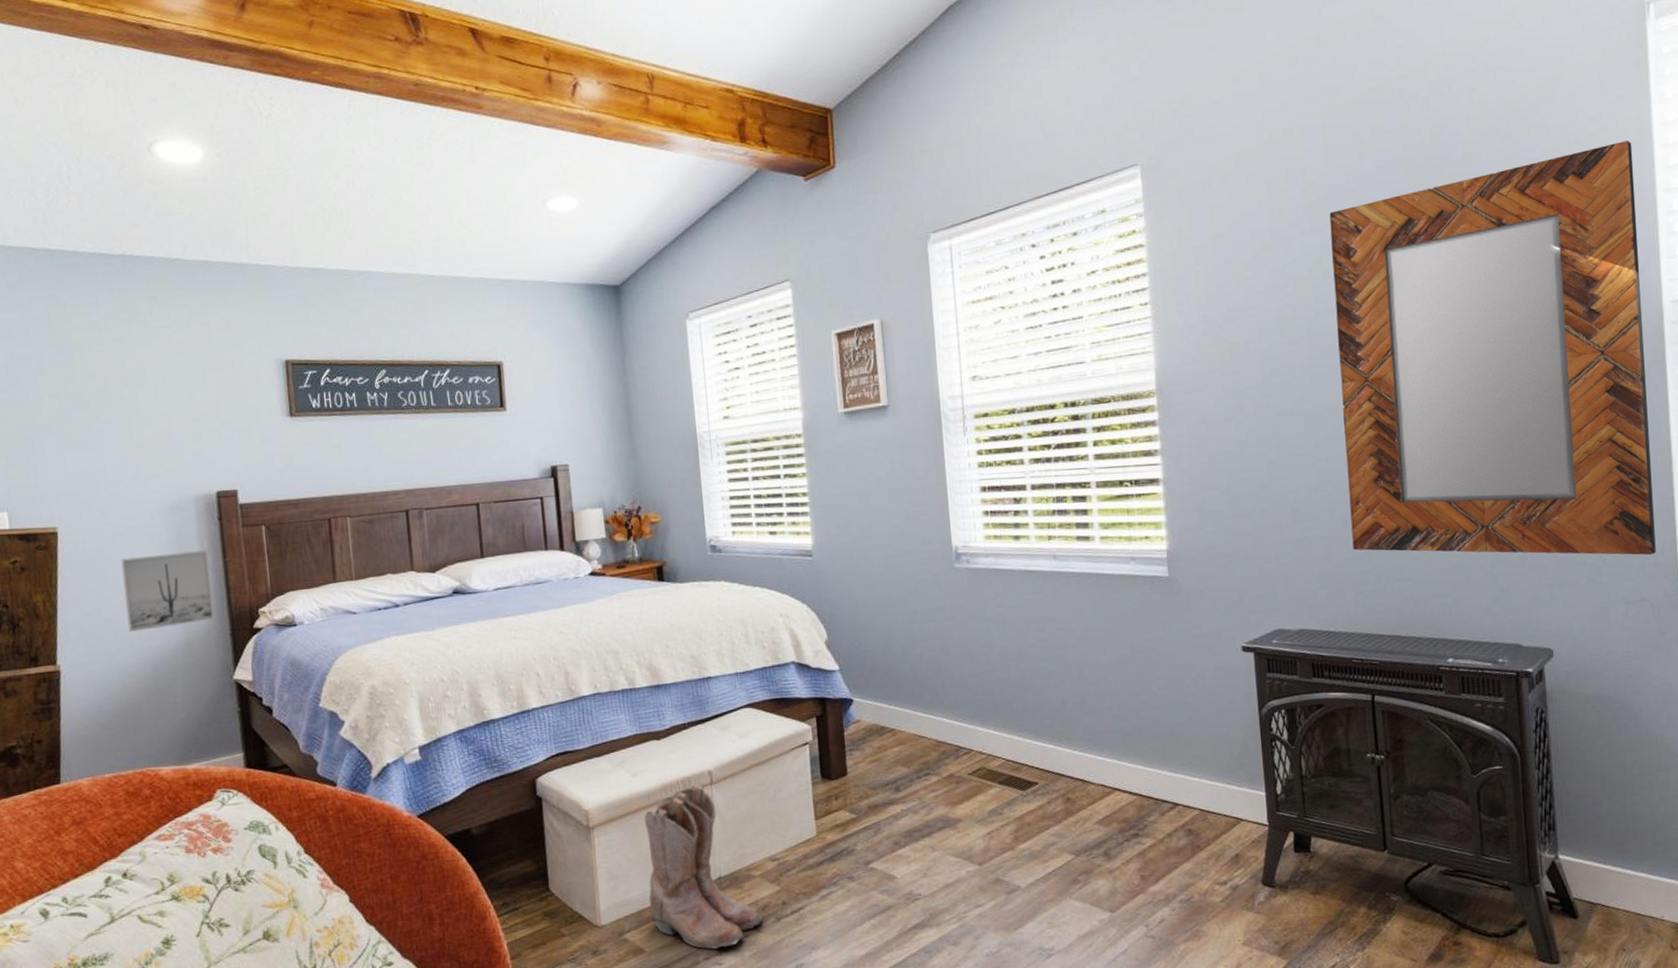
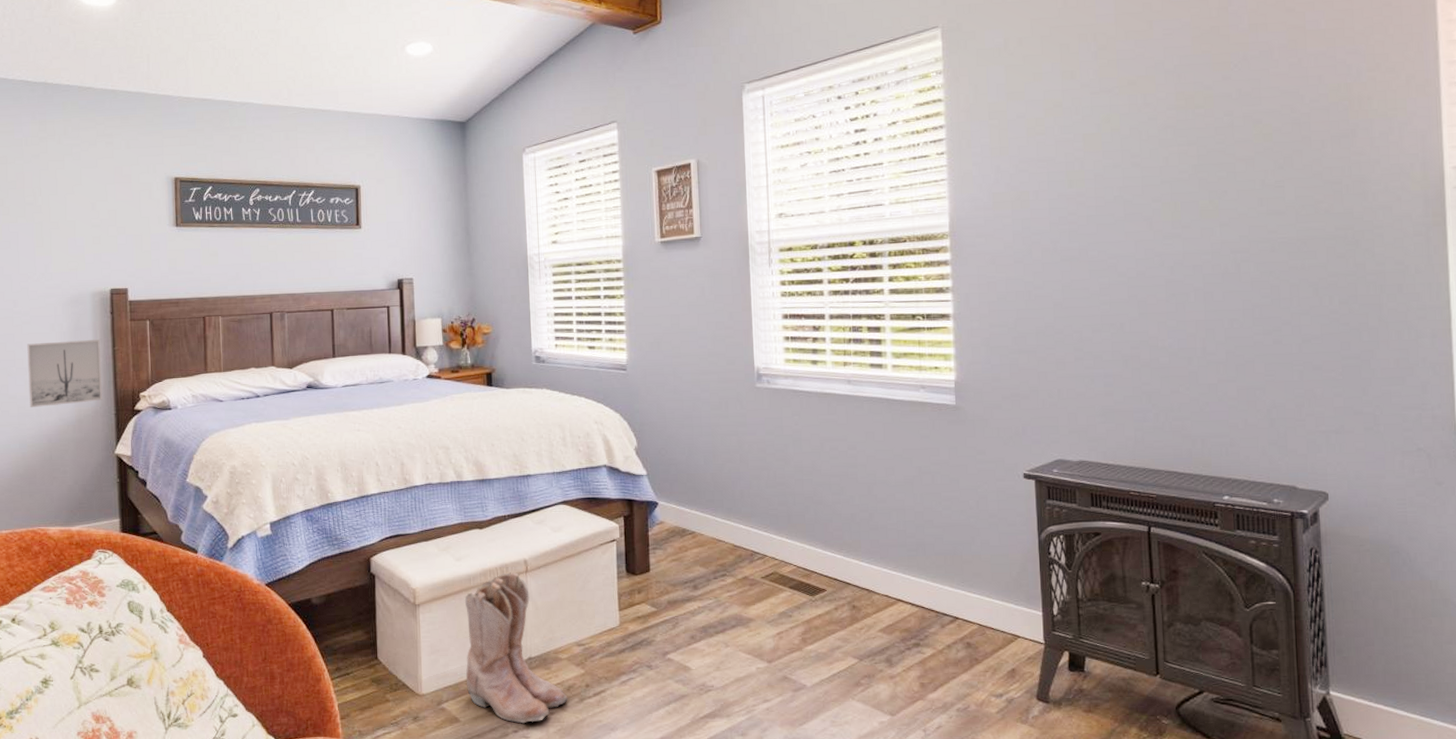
home mirror: present [1329,140,1656,556] -> none [1119,15,1434,408]

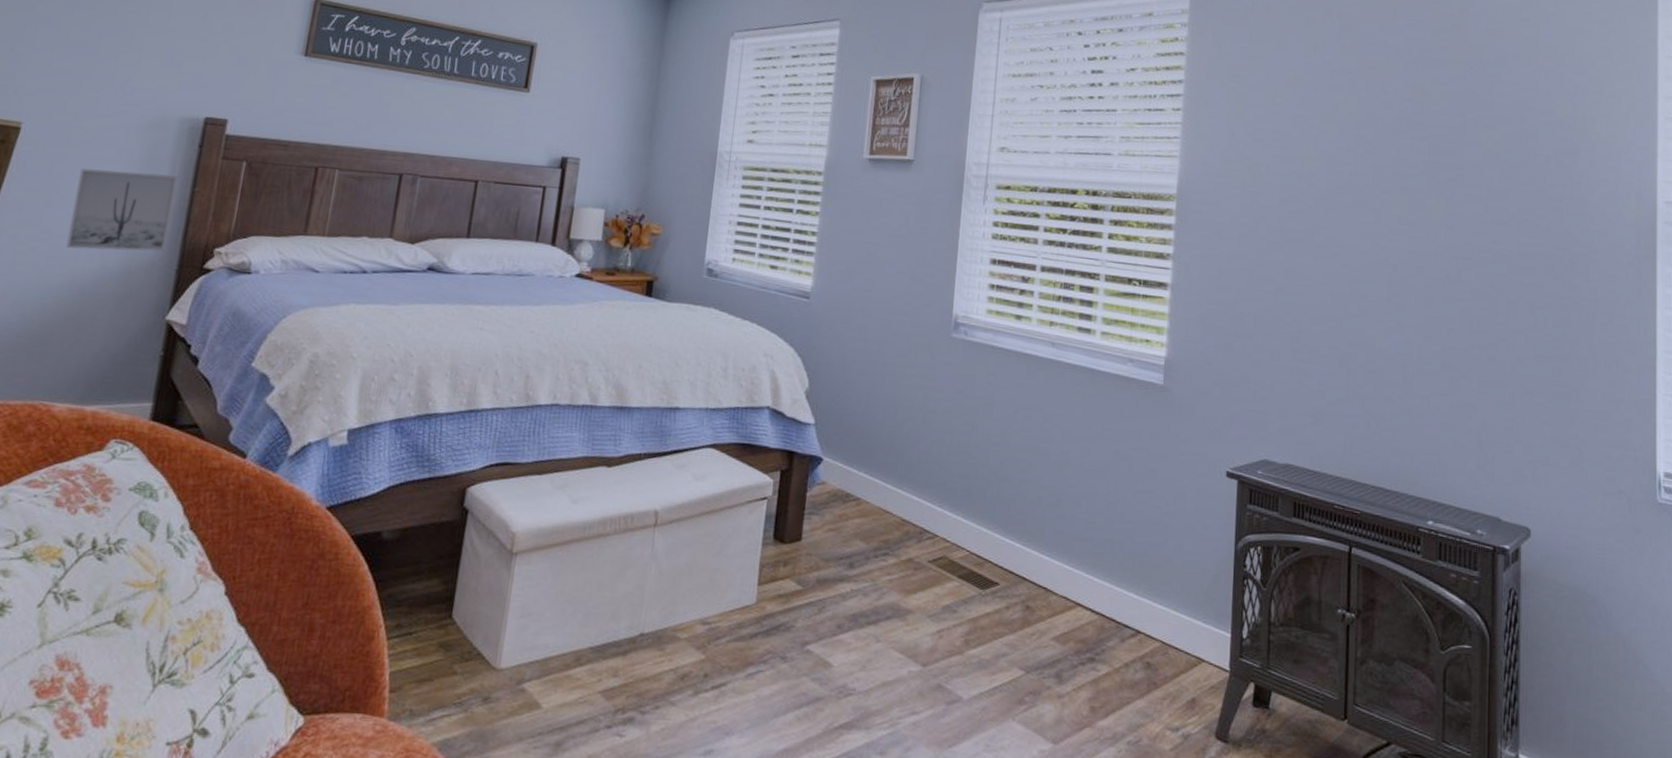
boots: present [464,572,568,724] -> none [557,524,680,718]

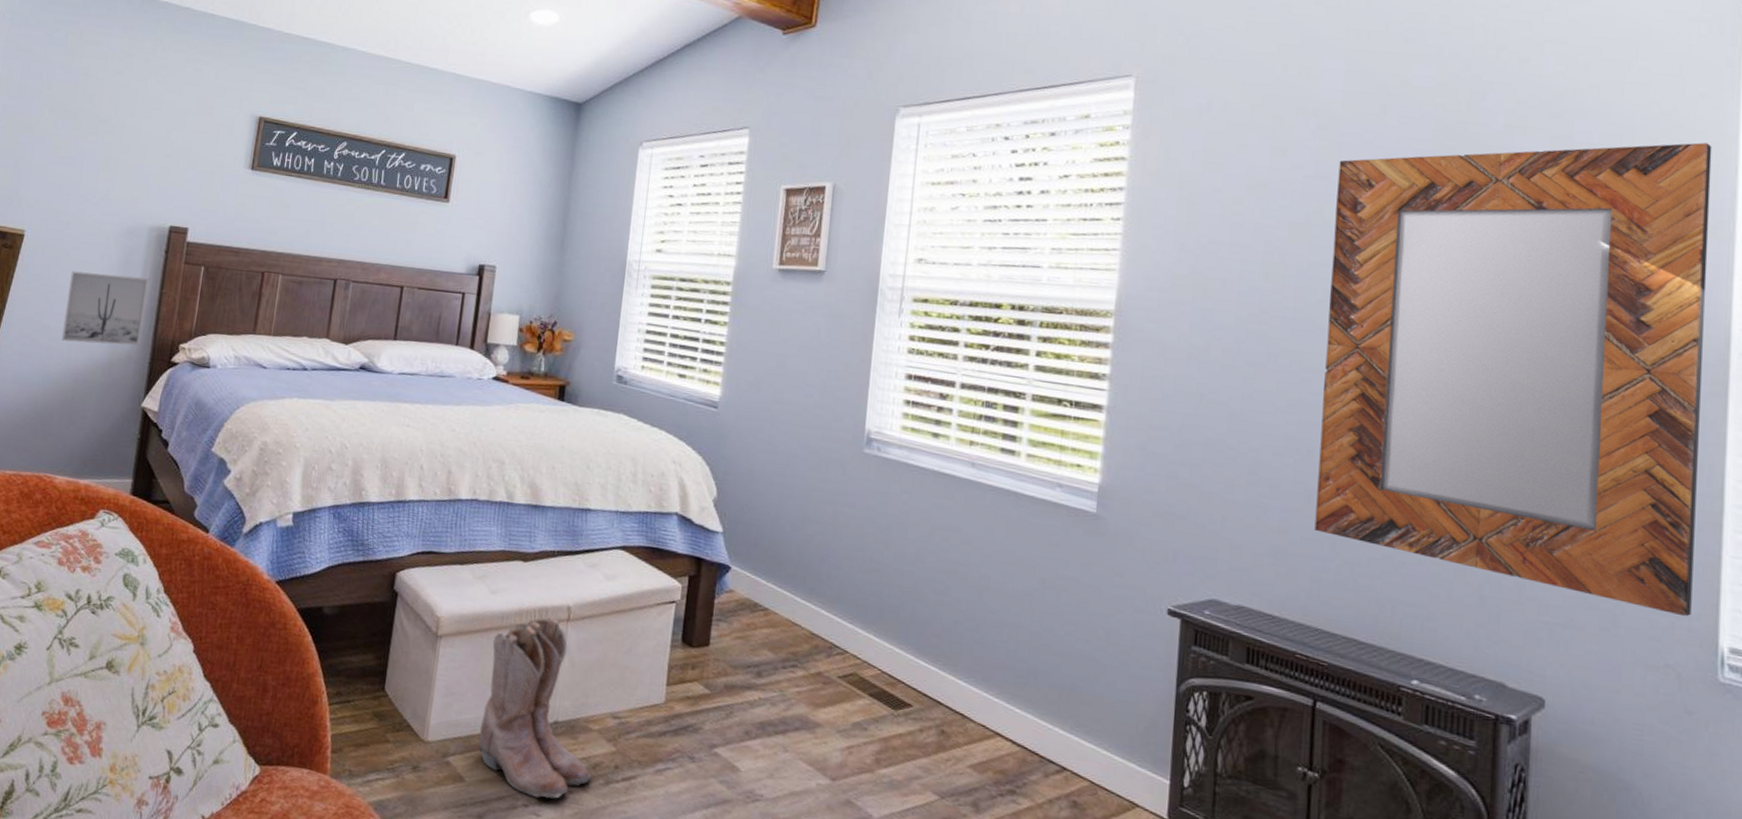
boots: none [557,524,680,718] -> present [479,618,592,799]
home mirror: none [1347,45,1639,449] -> present [1315,142,1712,617]

